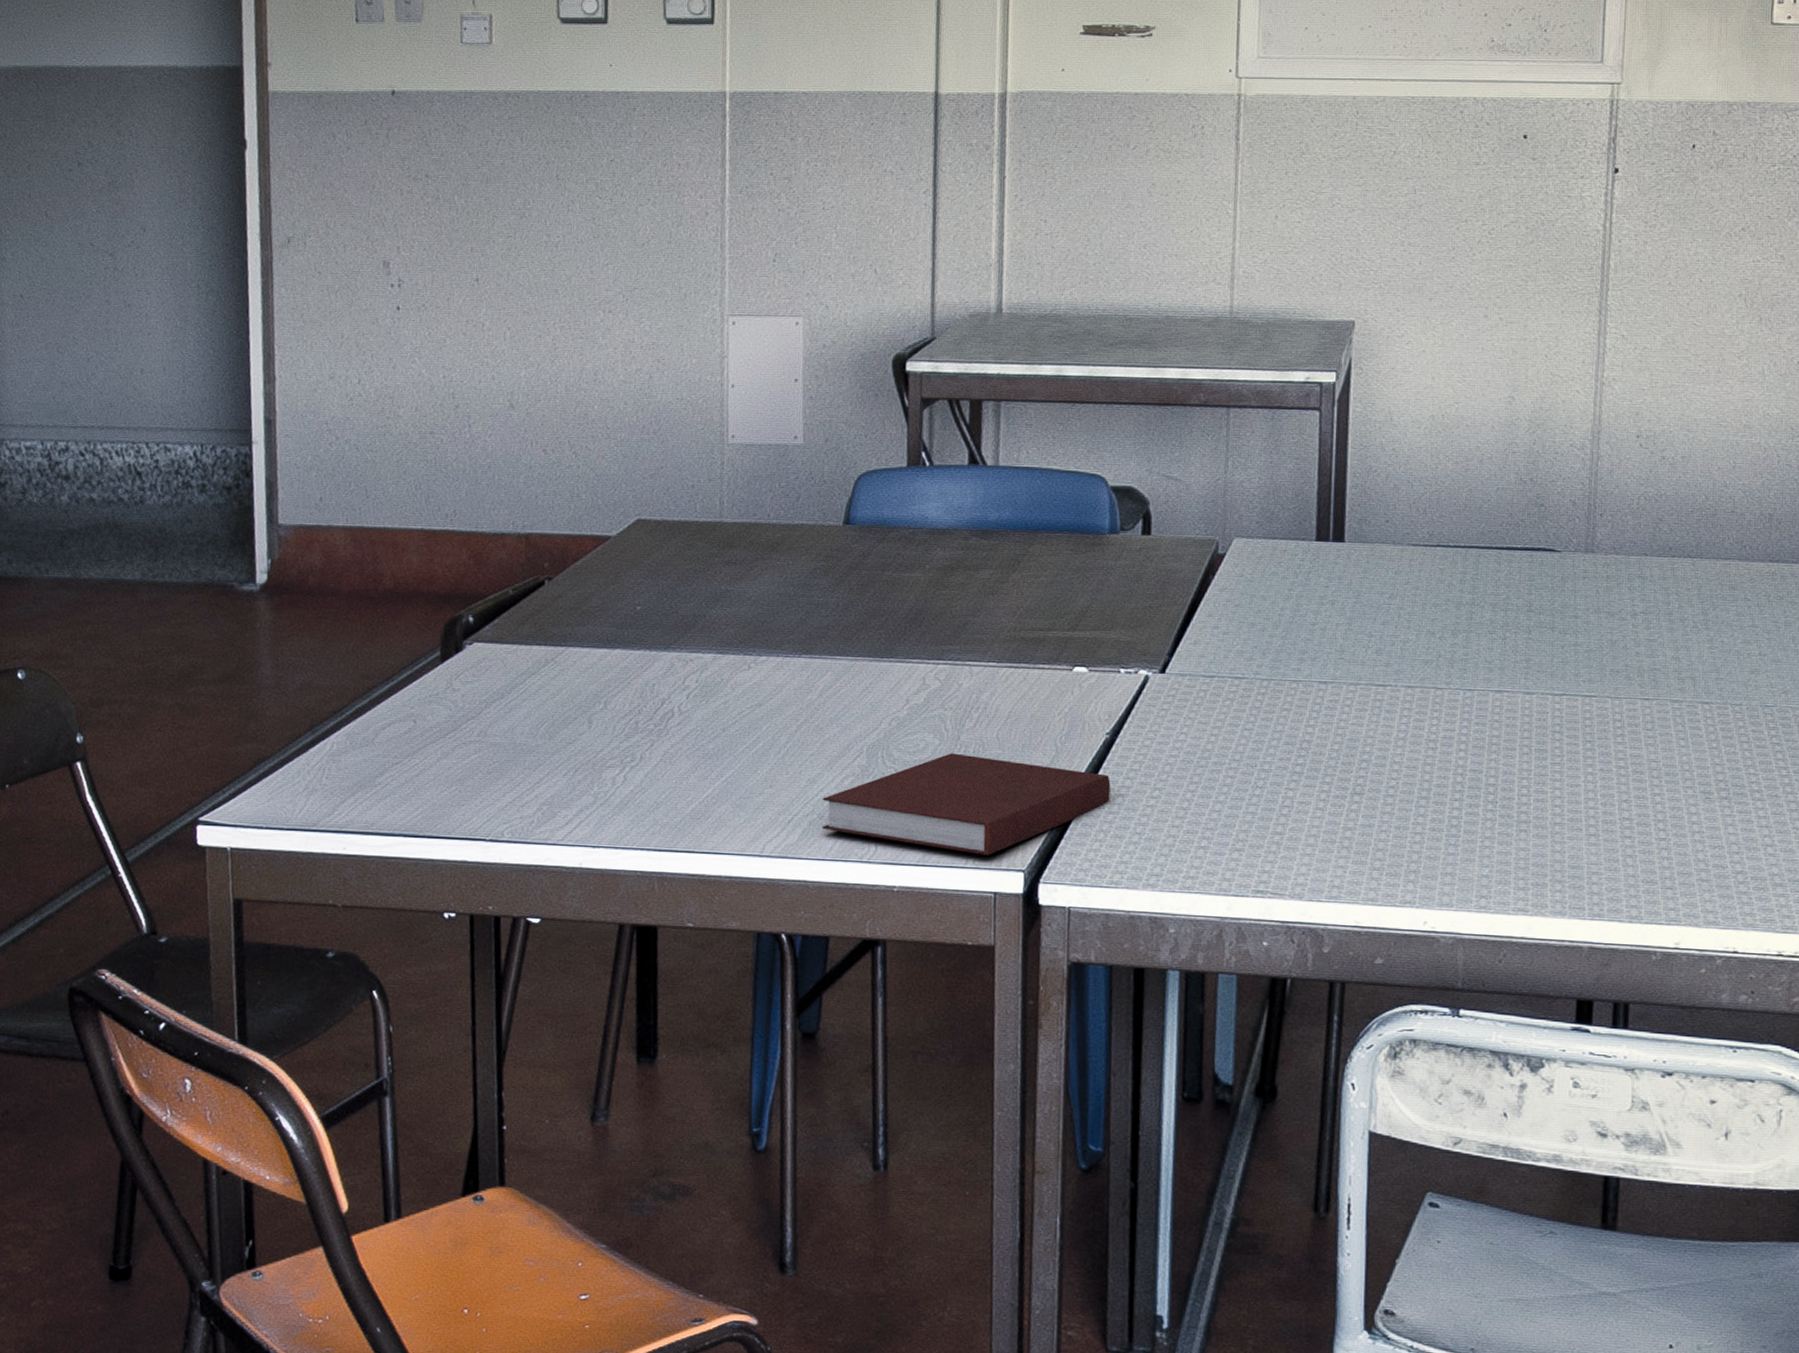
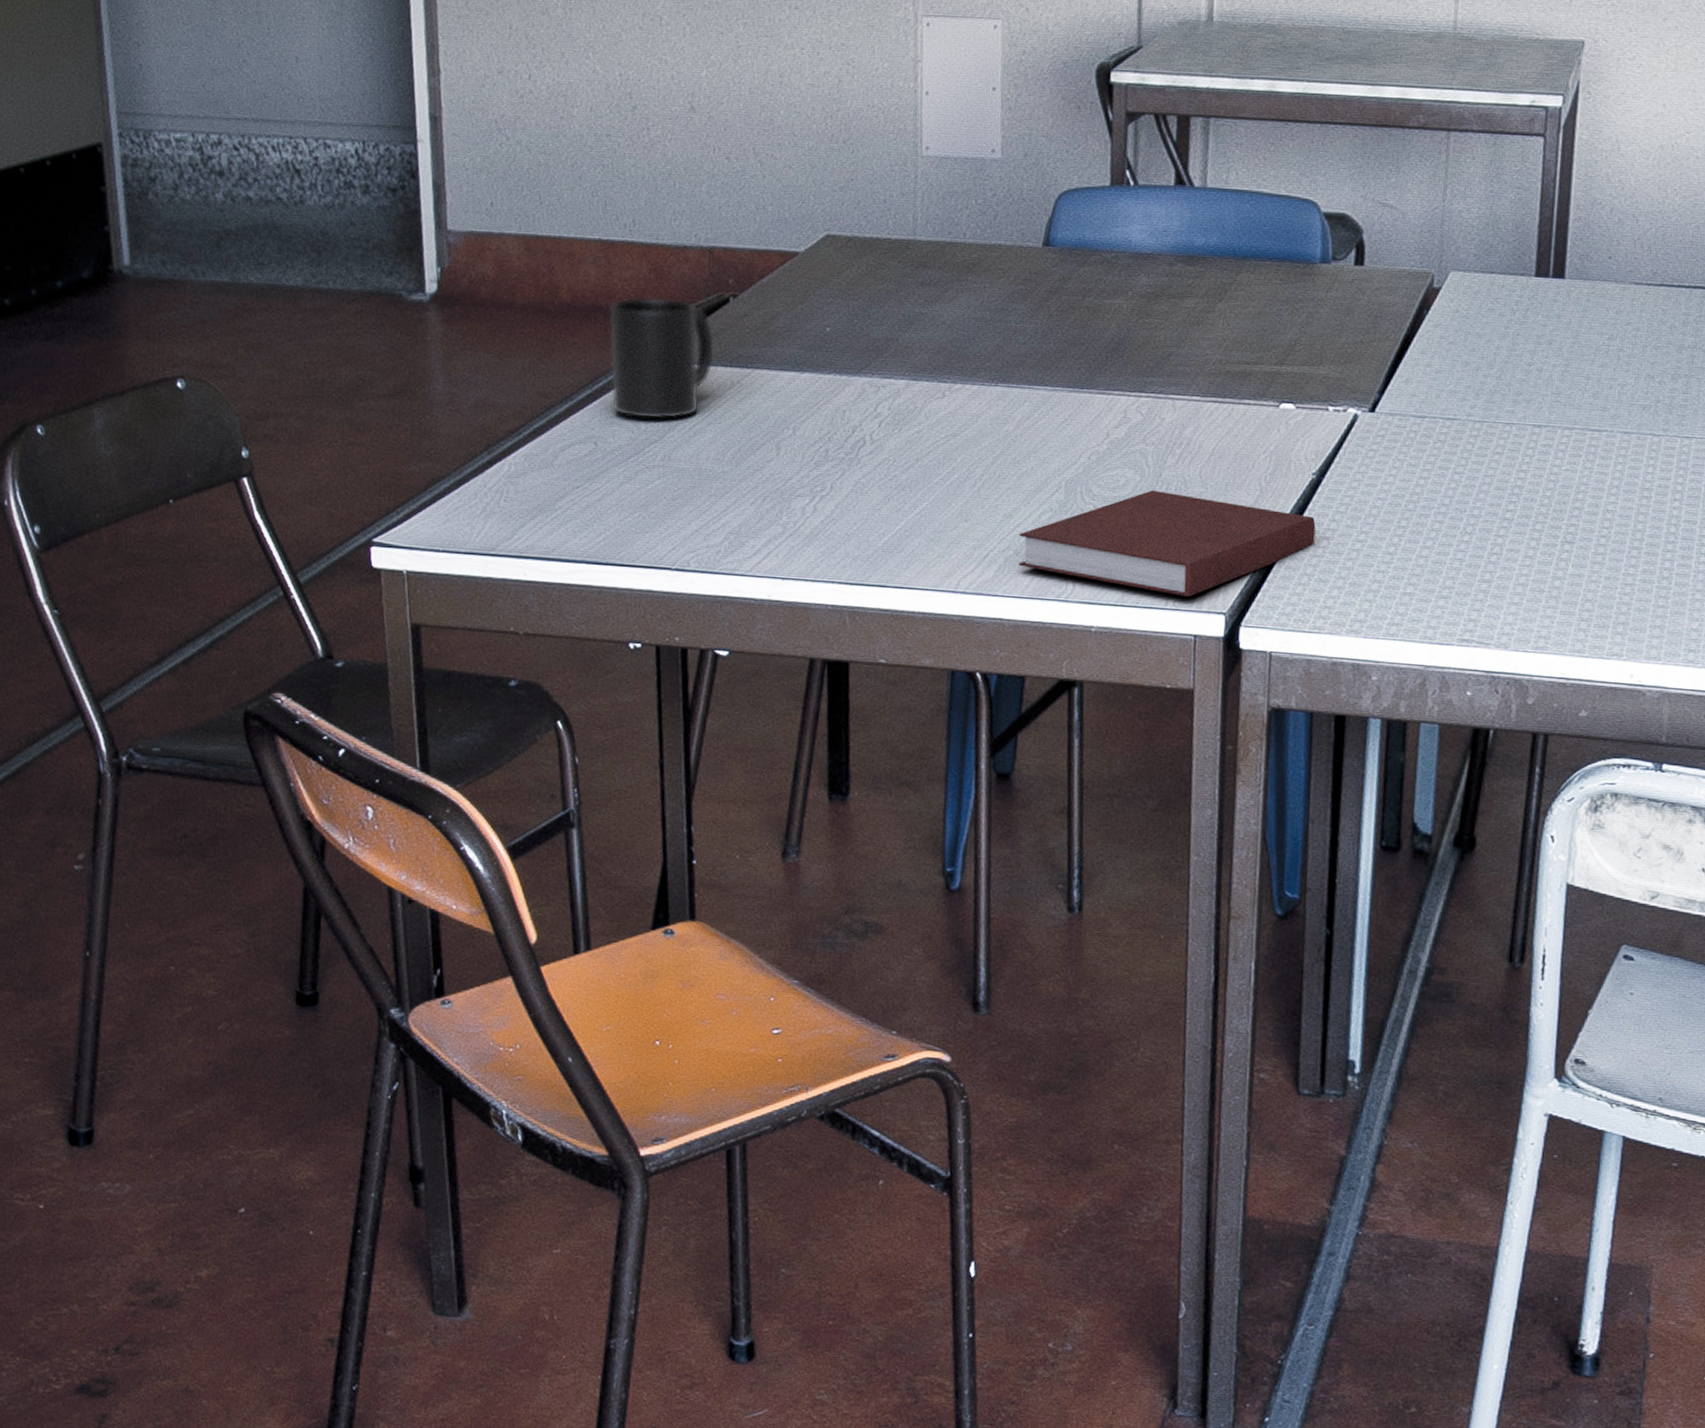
mug: none [429,581,531,698] -> present [608,296,715,420]

